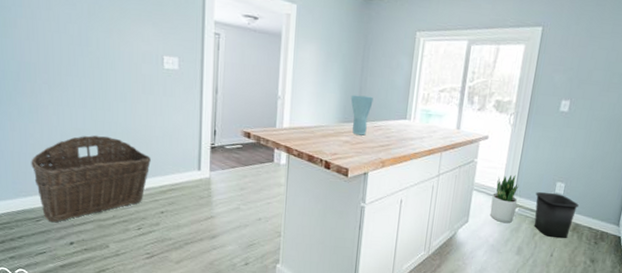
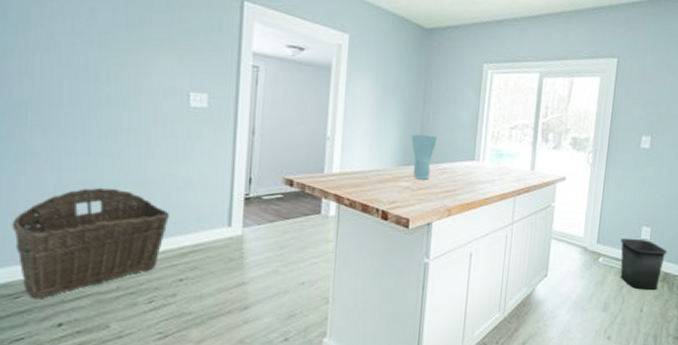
planter: present [490,175,519,224] -> none [571,220,602,276]

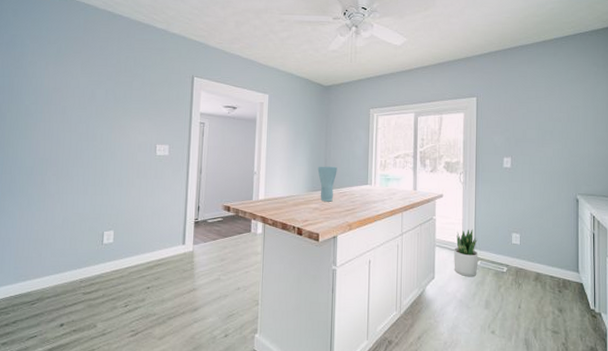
wicker basket: present [12,187,169,299] -> none [33,218,141,305]
planter: none [571,220,602,276] -> present [454,229,478,277]
waste bin: present [620,237,667,291] -> none [494,243,536,289]

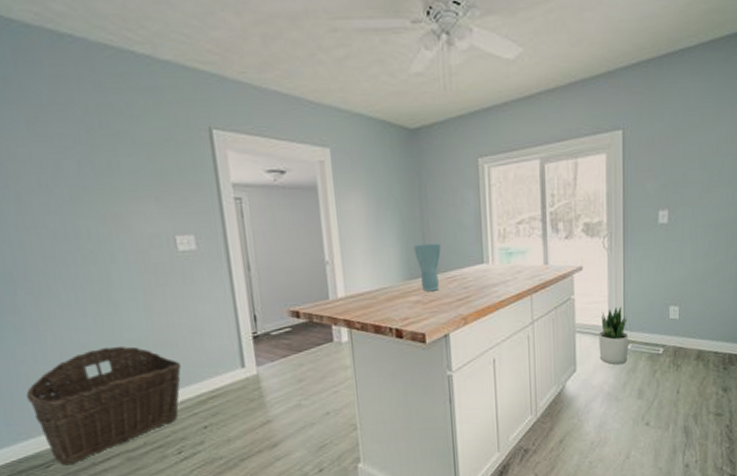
wicker basket: none [33,218,141,305] -> present [26,345,181,466]

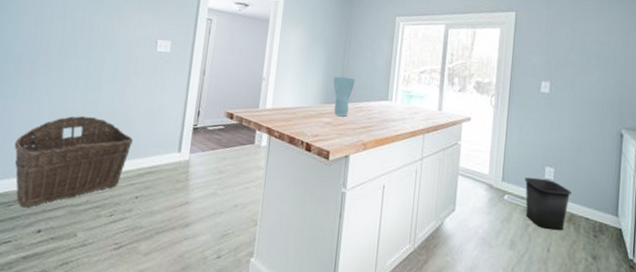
planter: present [599,306,629,365] -> none [477,158,506,213]
waste bin: none [648,319,698,372] -> present [524,177,571,231]

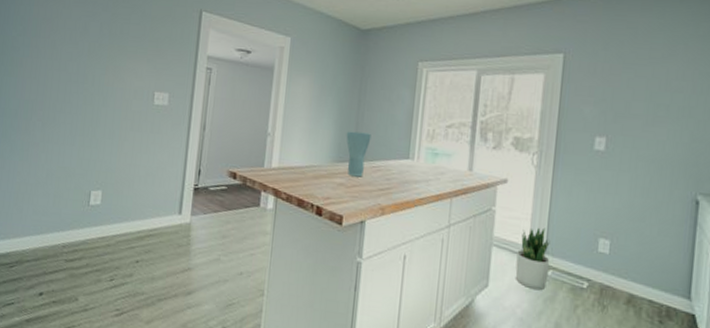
wicker basket: present [14,115,133,208] -> none [14,174,132,269]
planter: none [477,158,506,213] -> present [515,228,551,291]
waste bin: present [524,177,571,231] -> none [572,249,631,314]

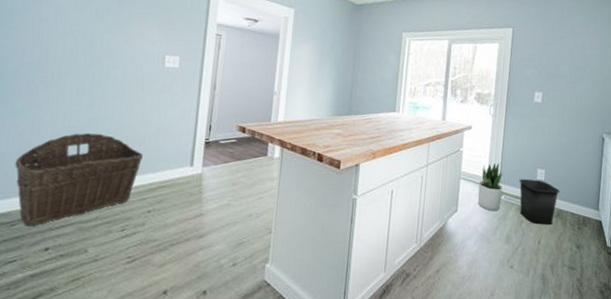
wicker basket: none [14,174,132,269] -> present [15,132,143,227]
vase: present [346,131,371,177] -> none [343,89,364,128]
waste bin: none [572,249,631,314] -> present [519,178,560,225]

